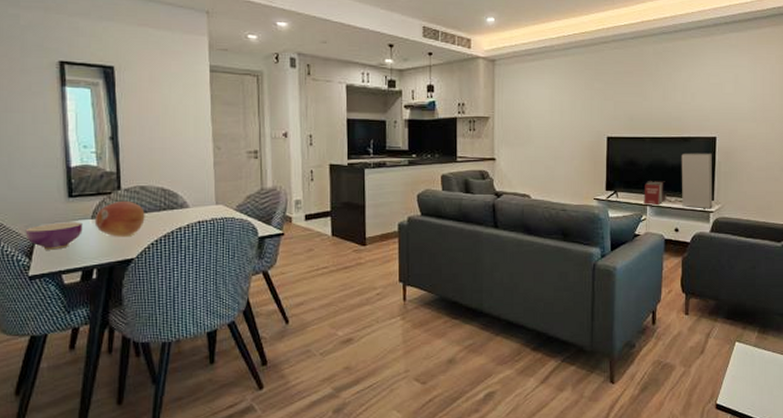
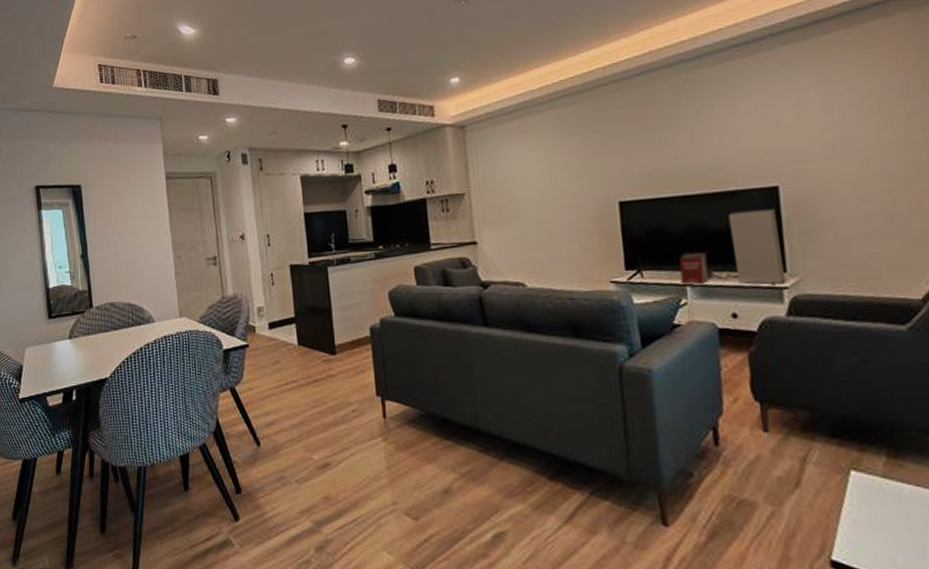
bowl: present [25,222,83,250] -> none [14,343,62,372]
fruit: present [94,200,145,237] -> none [71,318,116,357]

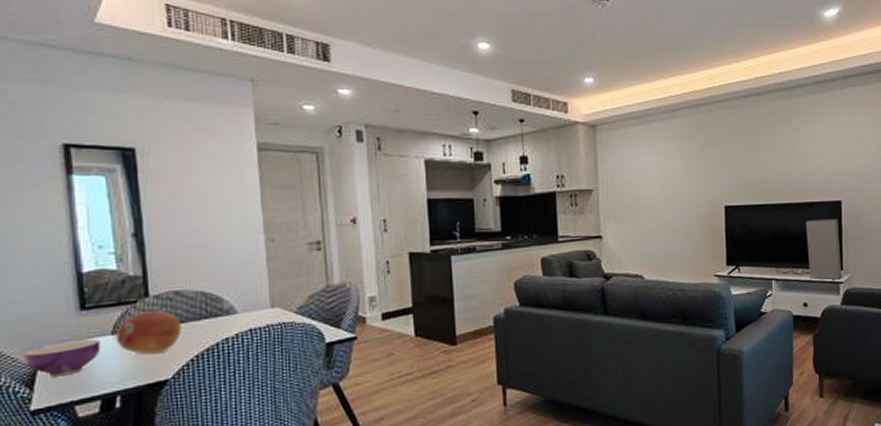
bowl: none [14,343,62,372] -> present [24,339,101,377]
fruit: none [71,318,116,357] -> present [116,309,181,355]
books: present [679,251,714,285] -> none [768,251,793,279]

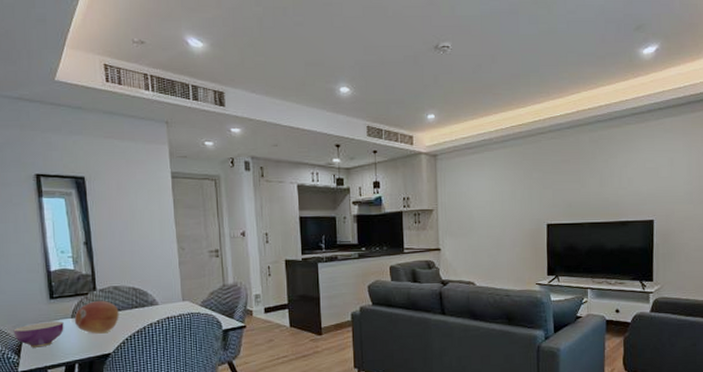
speaker: present [805,218,842,280] -> none [620,235,652,290]

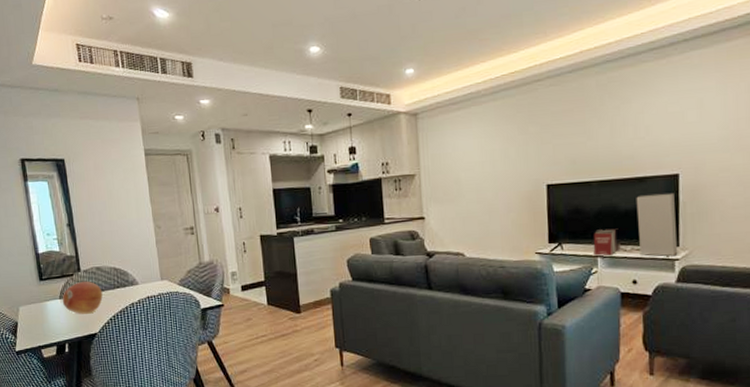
bowl: present [13,321,64,348] -> none [9,302,54,328]
books: none [584,264,607,288] -> present [593,228,621,256]
speaker: none [620,235,652,290] -> present [636,192,678,257]

